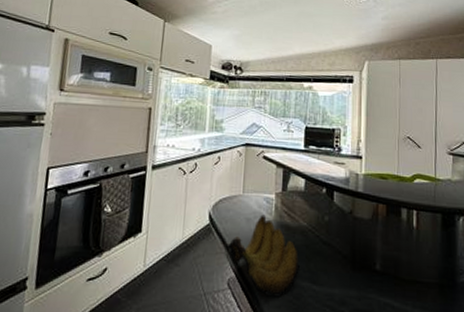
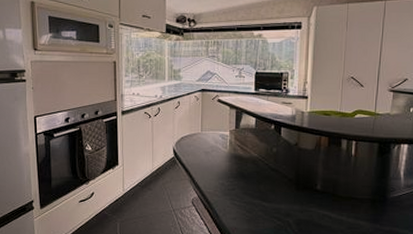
banana bunch: present [226,214,301,297] -> none [189,148,253,212]

